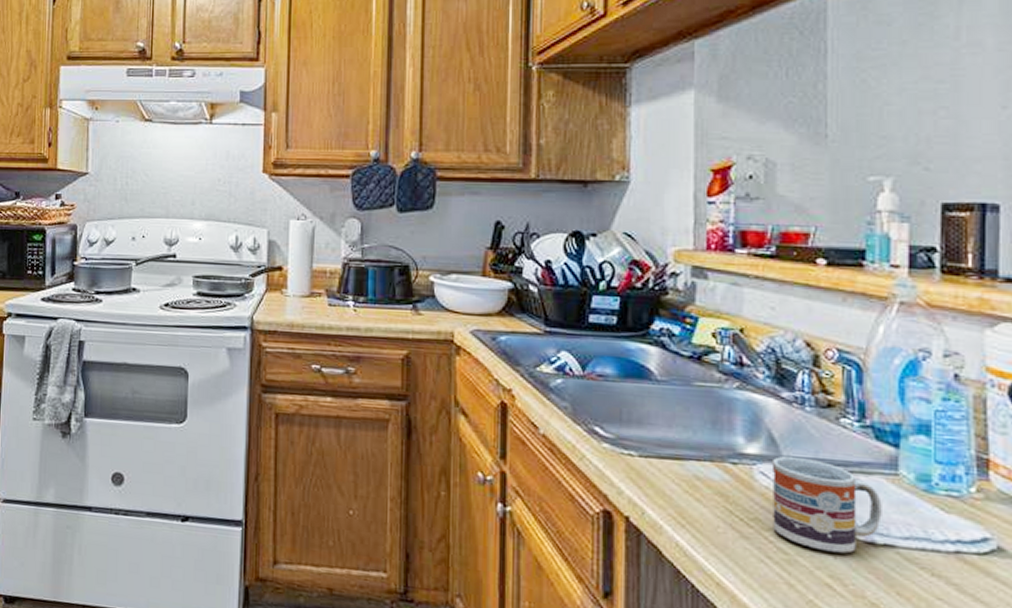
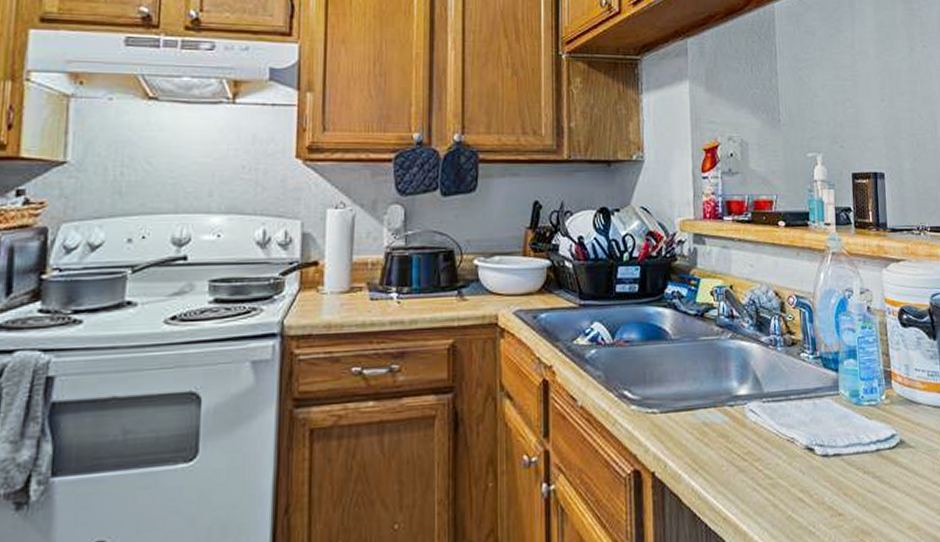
cup: present [771,457,882,554] -> none [757,392,831,470]

